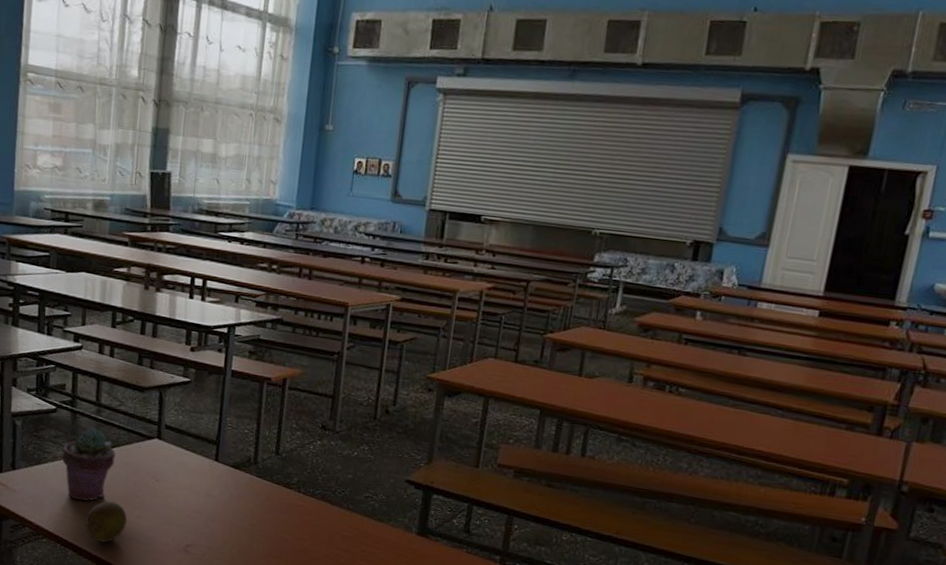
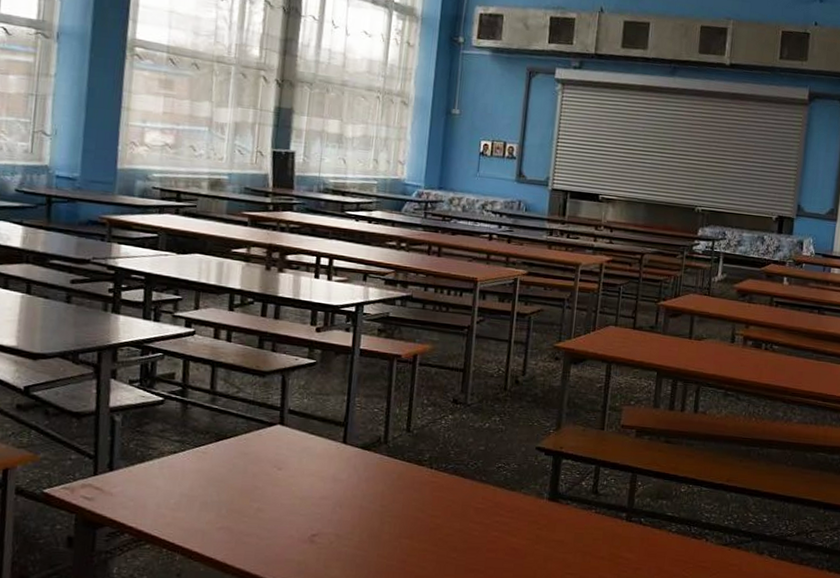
potted succulent: present [62,429,116,501] -> none [170,419,233,499]
fruit: present [85,501,128,543] -> none [196,495,246,542]

